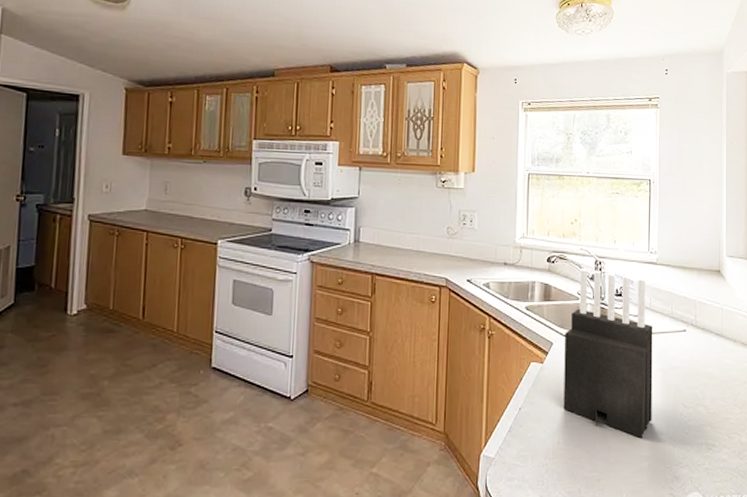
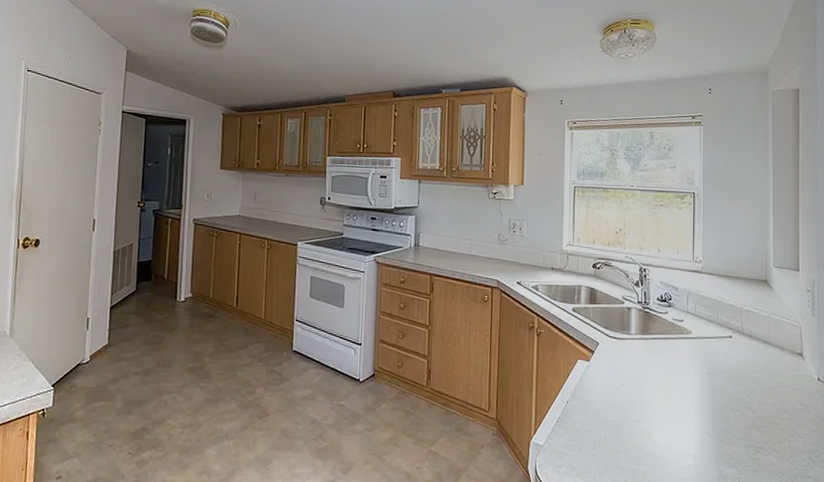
knife block: present [563,267,653,439] -> none [609,274,698,437]

